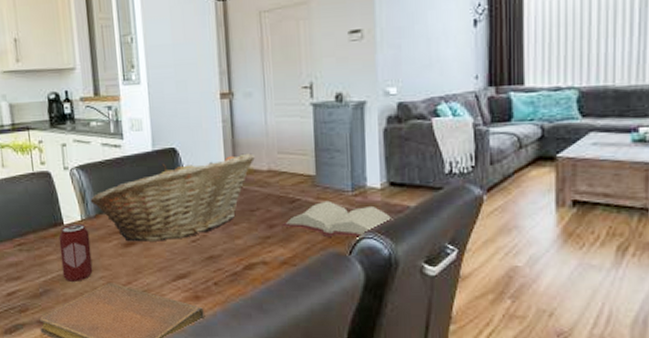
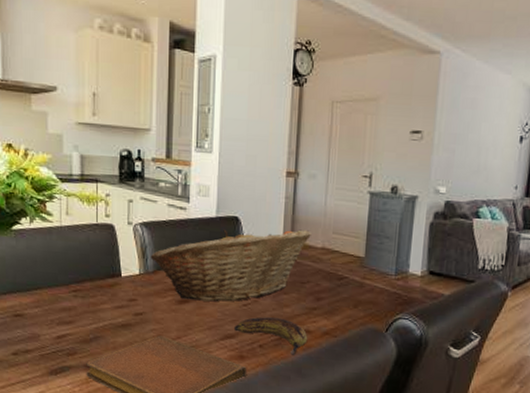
beverage can: present [58,223,93,282] -> none [115,276,146,332]
banana: none [184,251,265,290] -> present [233,317,308,355]
hardback book: present [282,200,393,239] -> none [328,281,428,319]

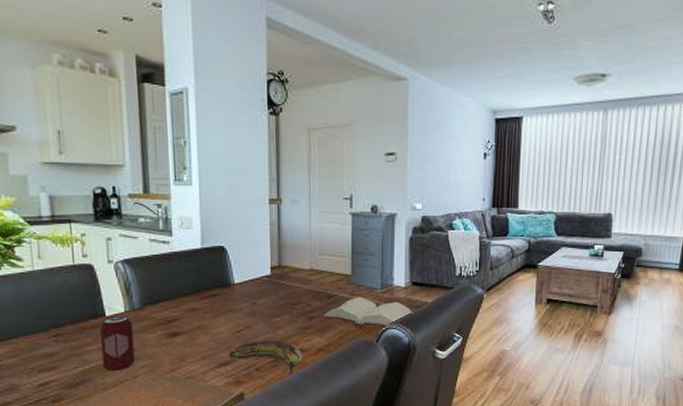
beverage can: none [115,276,146,332] -> present [99,315,135,371]
fruit basket: present [150,229,311,302] -> none [135,254,298,333]
hardback book: none [328,281,428,319] -> present [320,296,413,329]

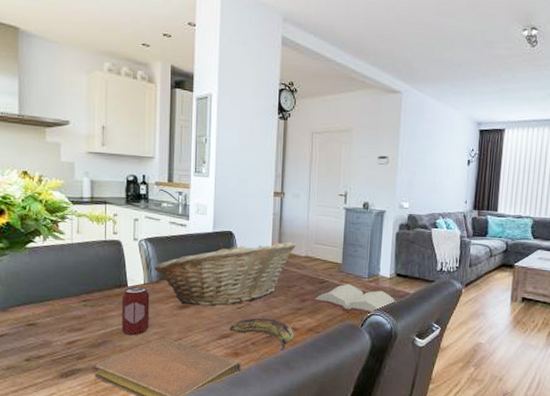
fruit basket: none [135,254,298,333] -> present [154,241,296,306]

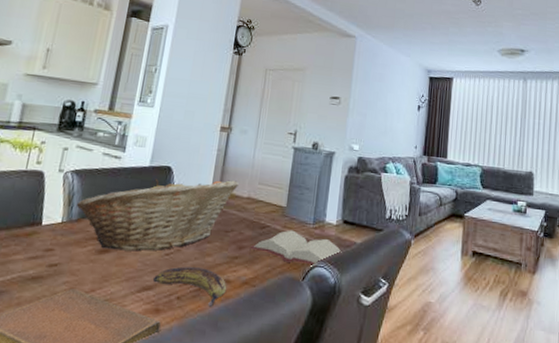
beverage can: present [121,286,150,335] -> none [24,225,66,285]

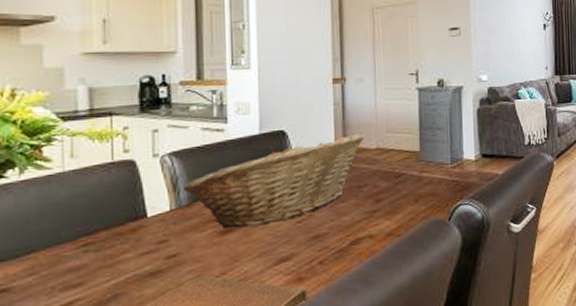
banana: present [152,266,227,307] -> none [288,228,371,265]
hardback book: present [250,230,342,267] -> none [388,173,485,206]

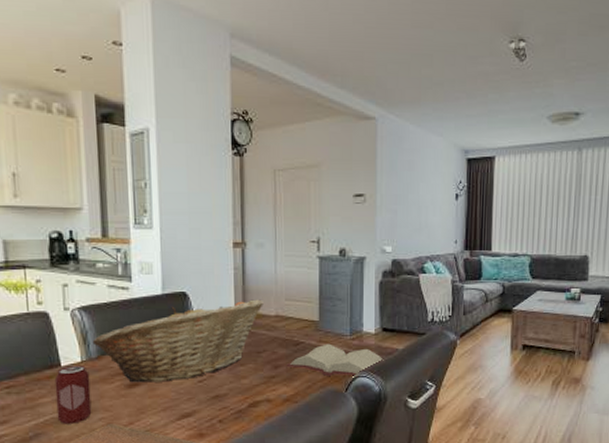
beverage can: none [139,214,180,281] -> present [54,365,92,424]
hardback book: none [388,173,485,206] -> present [286,343,384,378]

